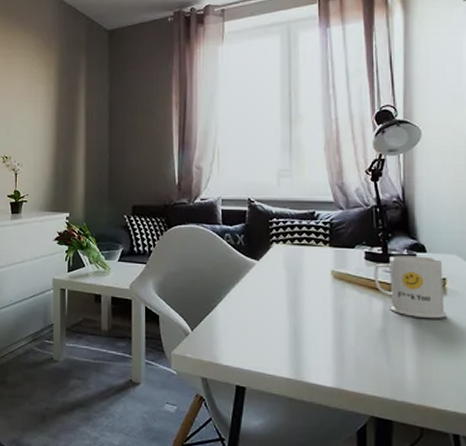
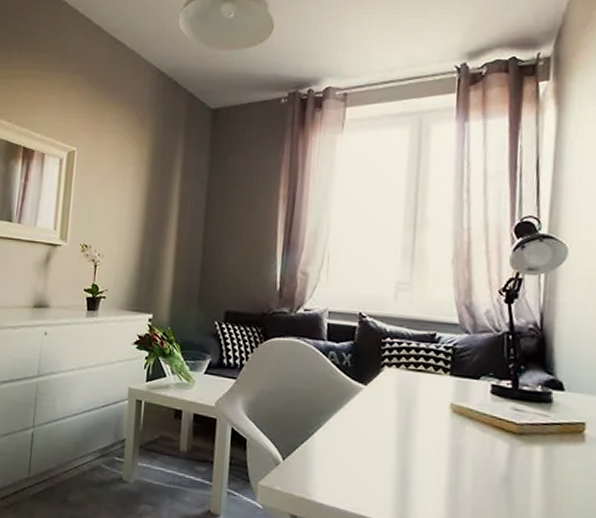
mug: present [374,255,446,319] -> none [500,391,583,469]

